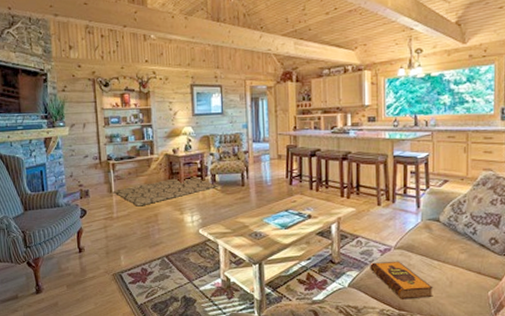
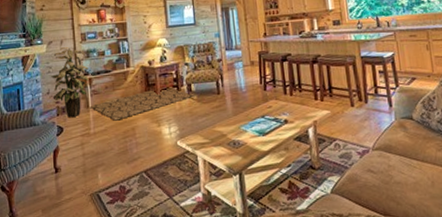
indoor plant: none [73,130,112,202] -> present [50,46,89,118]
hardback book: present [370,261,433,299] -> none [350,162,417,204]

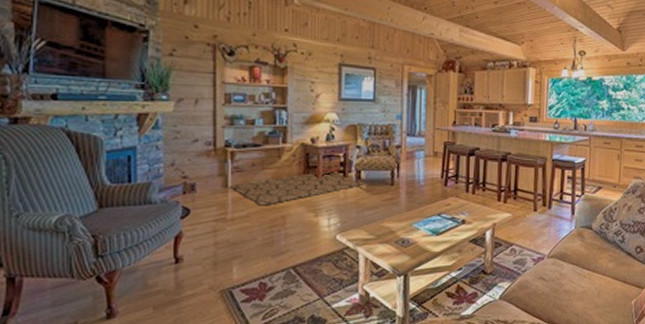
indoor plant: present [50,46,89,118] -> none [177,107,231,198]

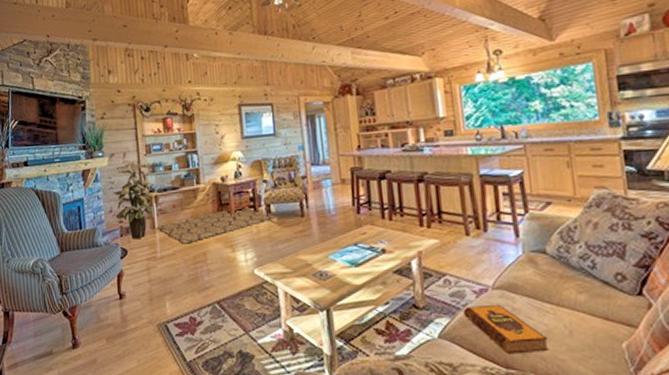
indoor plant: none [177,107,231,198] -> present [112,159,155,240]
hardback book: none [522,270,582,311] -> present [463,304,549,354]

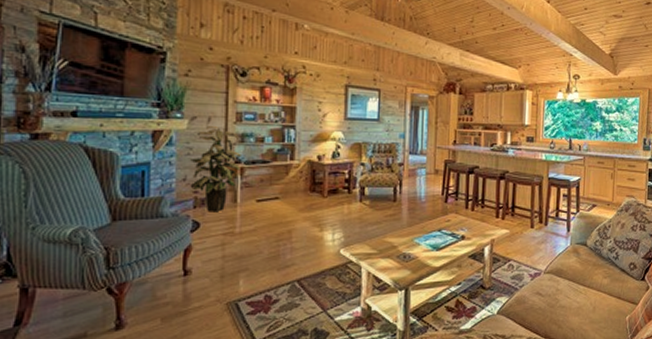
rug: present [156,208,276,244] -> none [238,188,369,221]
hardback book: present [463,304,549,354] -> none [519,286,578,326]

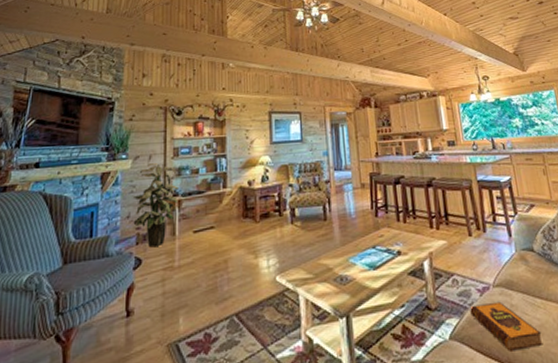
hardback book: none [519,286,578,326] -> present [470,301,543,351]

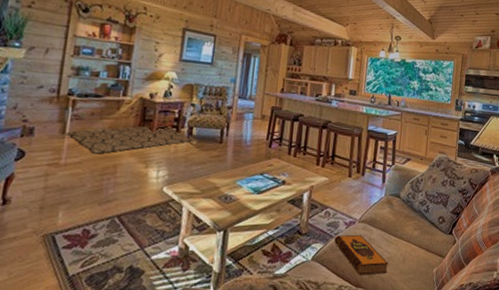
indoor plant: present [132,162,178,248] -> none [19,56,75,142]
rug: none [176,212,300,251] -> present [66,125,196,154]

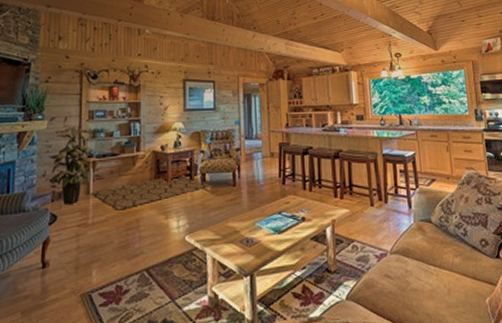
indoor plant: none [19,56,75,142] -> present [48,124,93,205]
hardback book: present [334,234,389,275] -> none [367,267,433,312]

